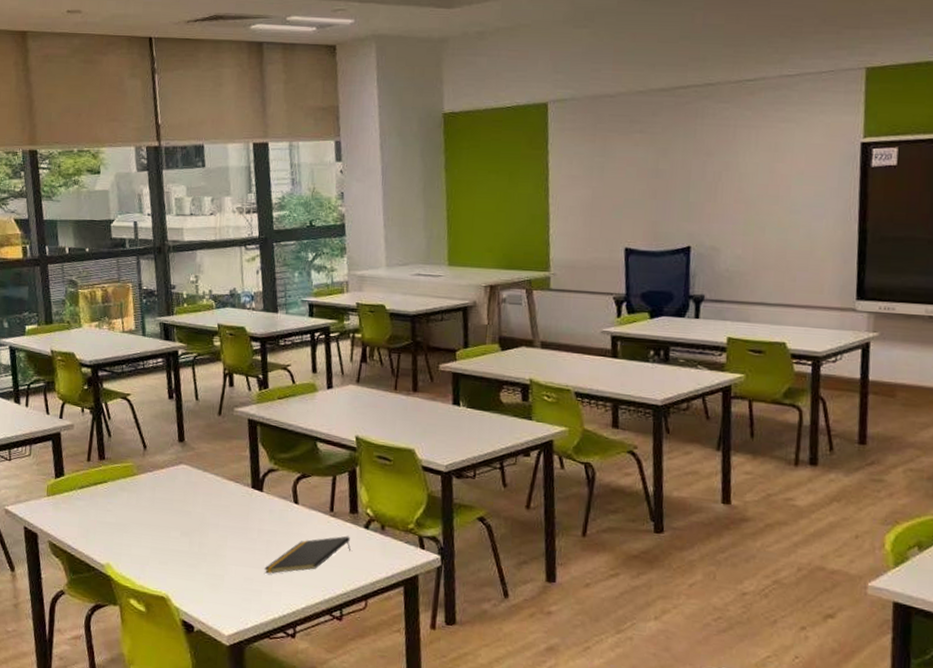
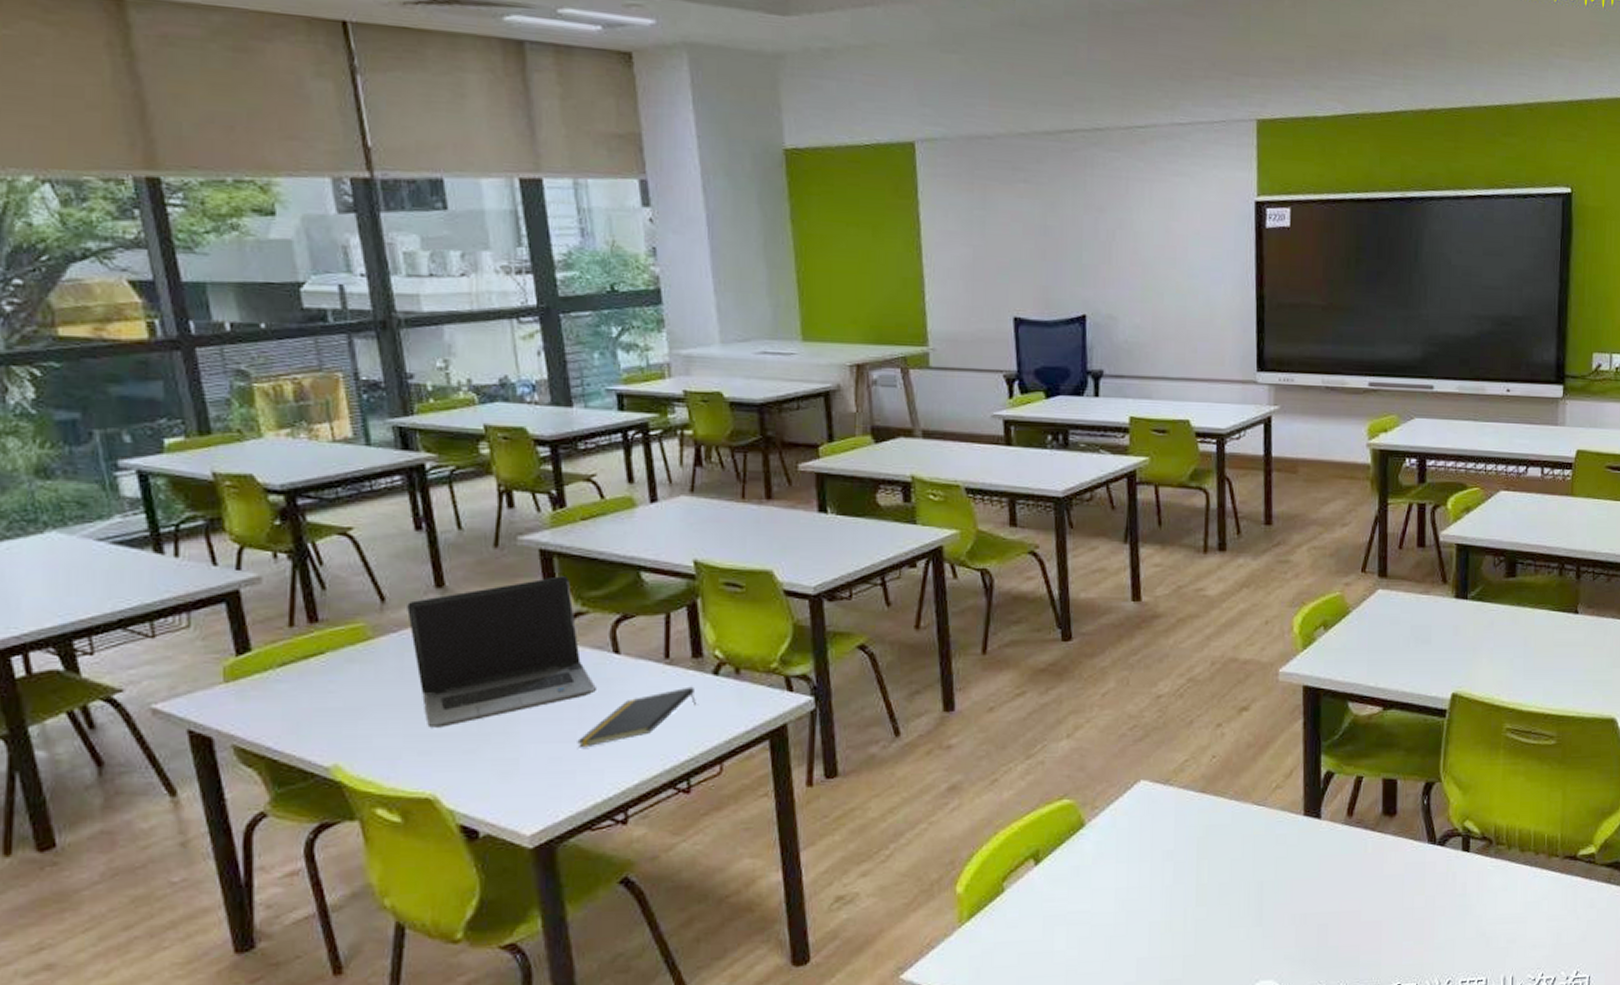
laptop computer: none [159,440,281,546] -> present [407,576,598,728]

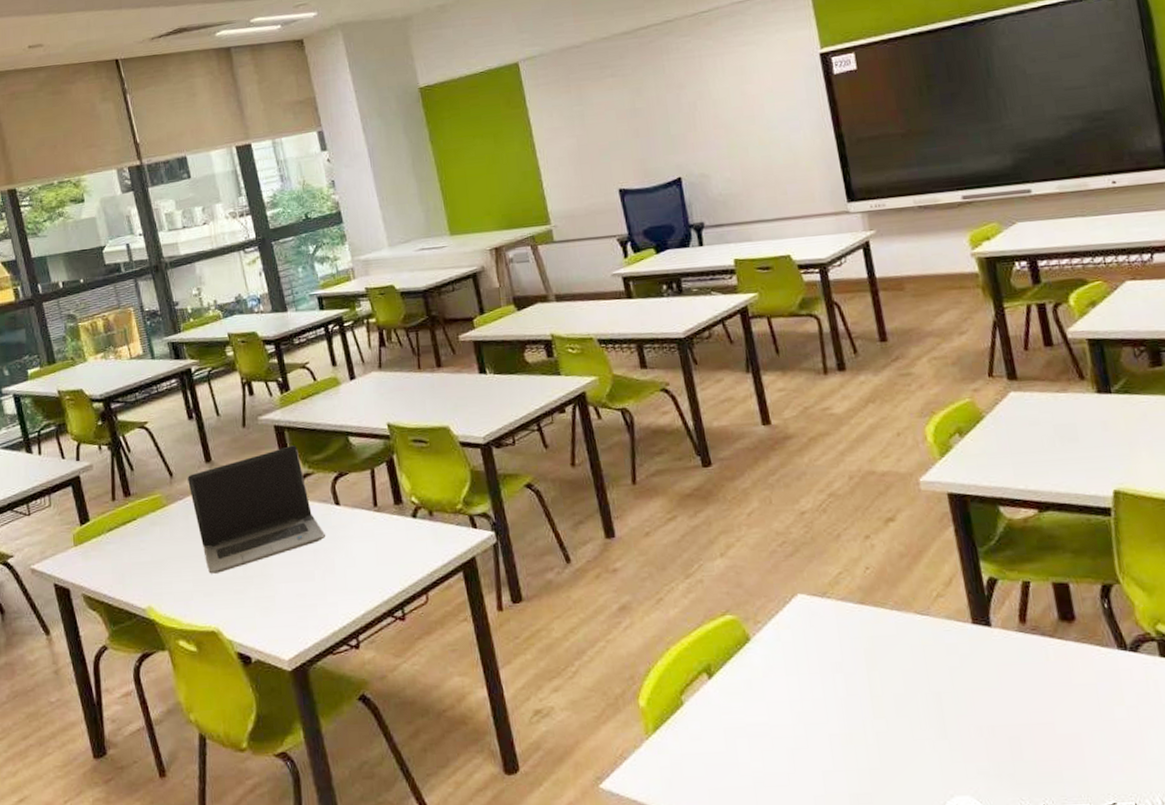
notepad: present [577,686,696,748] -> none [315,529,401,585]

